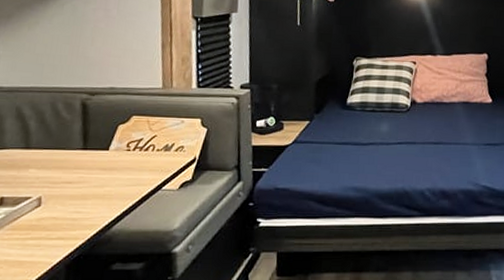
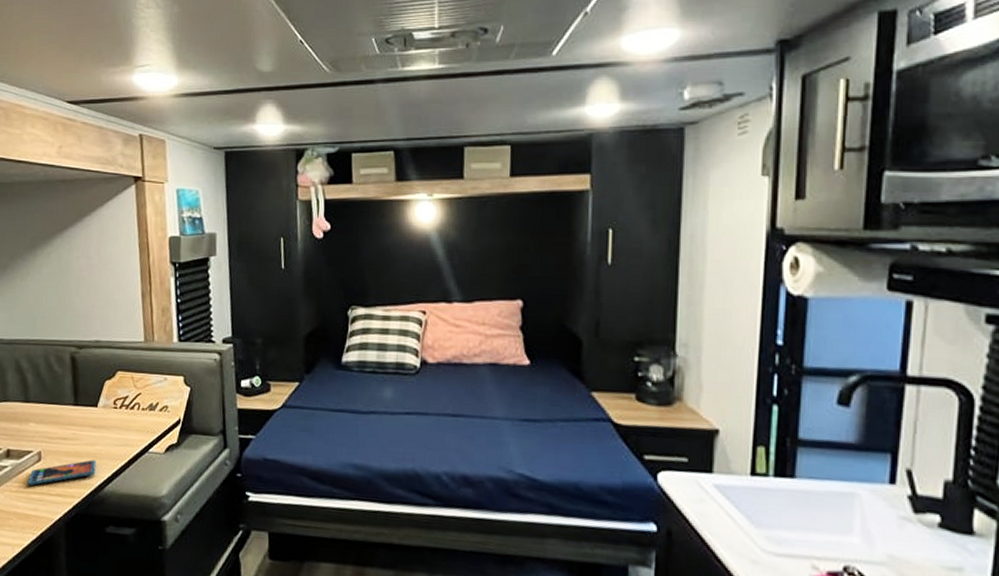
smartphone: none [23,201,105,232] -> present [27,460,96,486]

